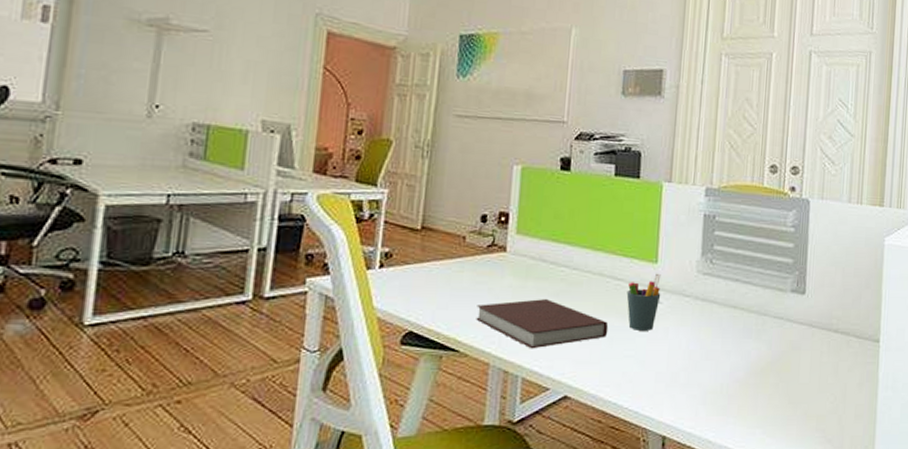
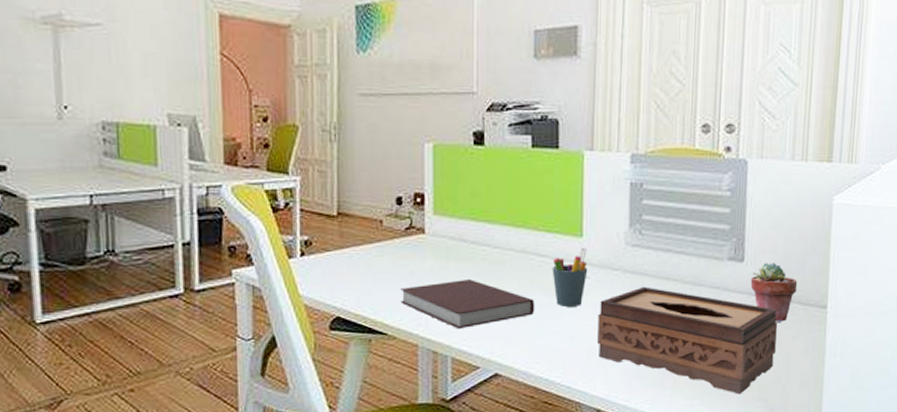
tissue box: none [666,314,836,425] -> present [597,286,778,395]
potted succulent: none [811,296,853,354] -> present [750,262,798,322]

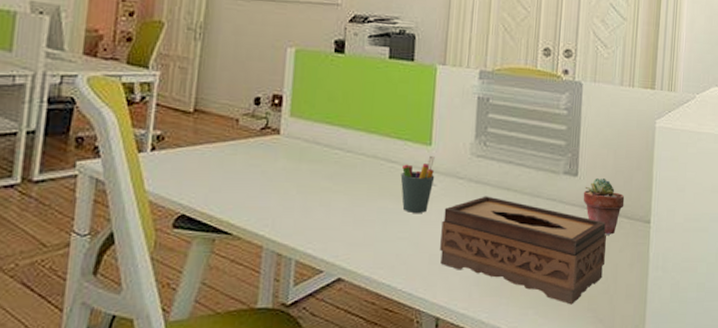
notebook: present [400,280,535,330] -> none [249,182,383,232]

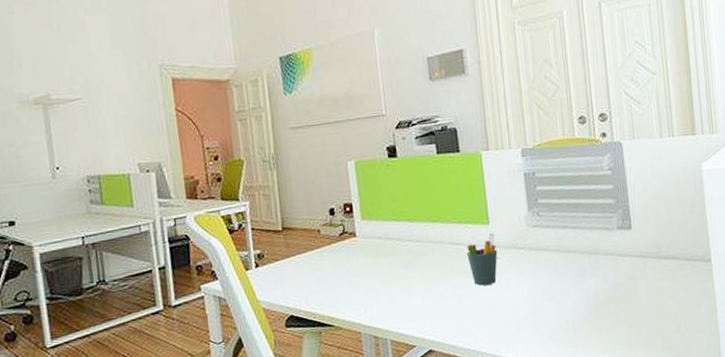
tissue box: present [440,196,607,305] -> none [511,260,672,346]
potted succulent: present [583,177,625,235] -> none [639,226,682,278]

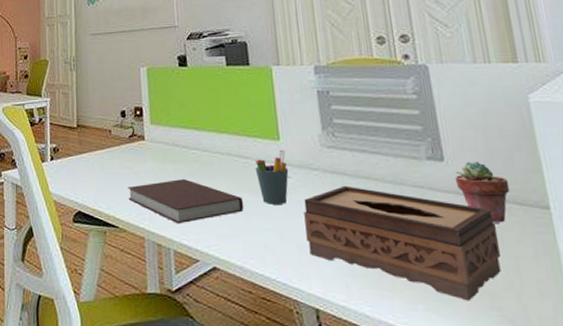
notebook: none [341,271,457,315] -> present [128,179,244,224]
tissue box: none [511,260,672,346] -> present [304,185,501,301]
potted succulent: none [639,226,682,278] -> present [455,161,510,223]

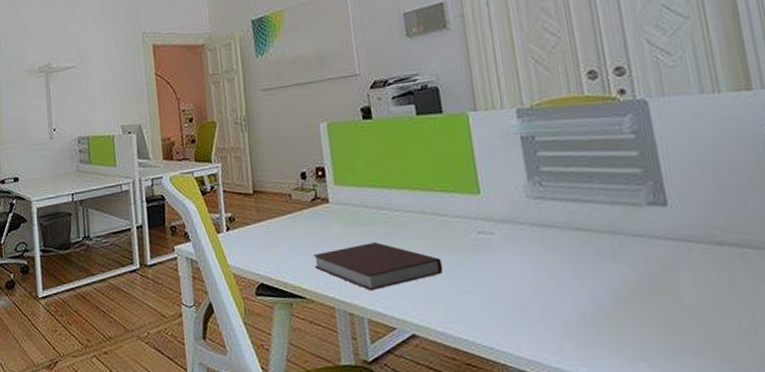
pen holder: present [255,149,289,204] -> none [453,203,492,264]
tissue box: present [304,185,501,301] -> none [510,239,734,356]
potted succulent: present [455,161,510,223] -> none [680,203,744,270]

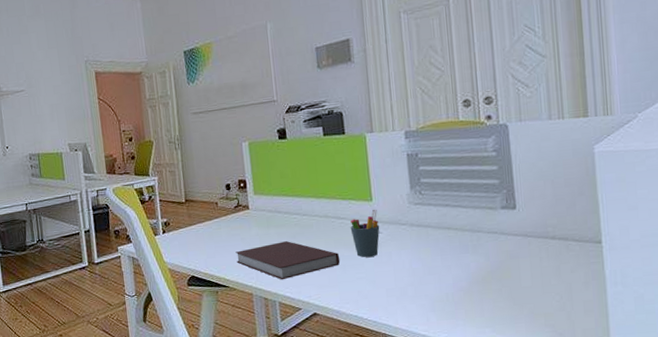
pen holder: none [453,203,492,264] -> present [350,209,380,257]

